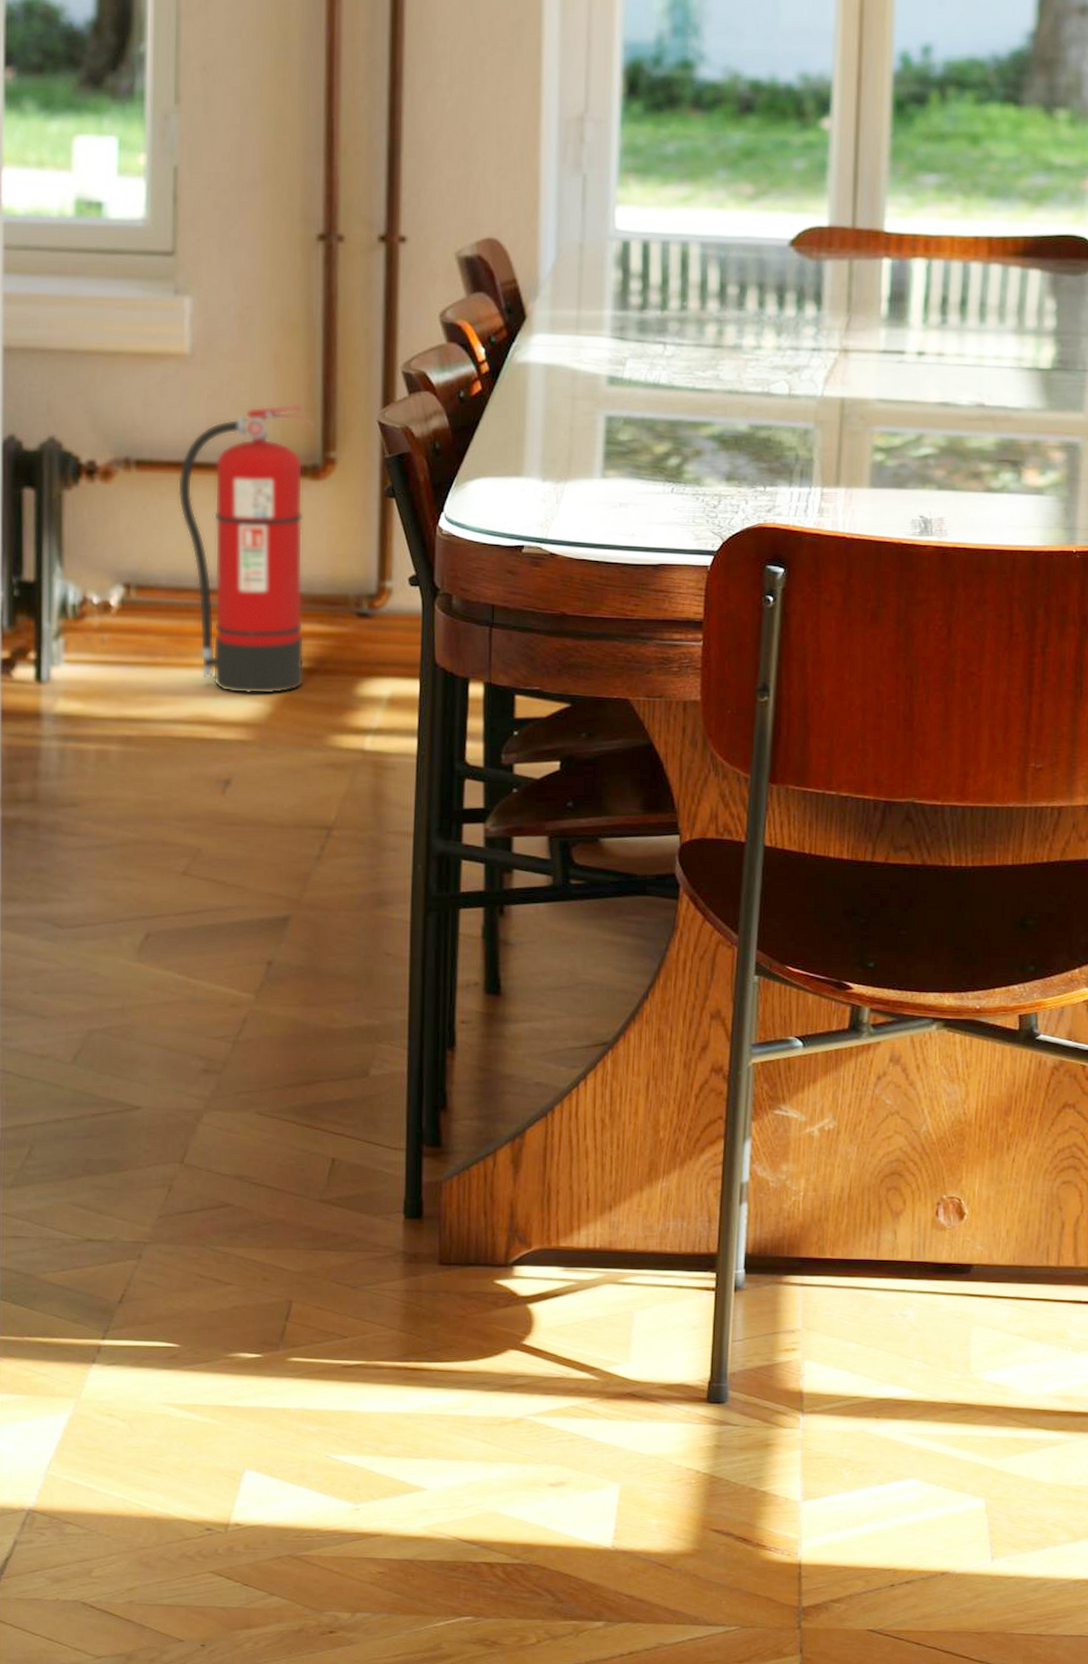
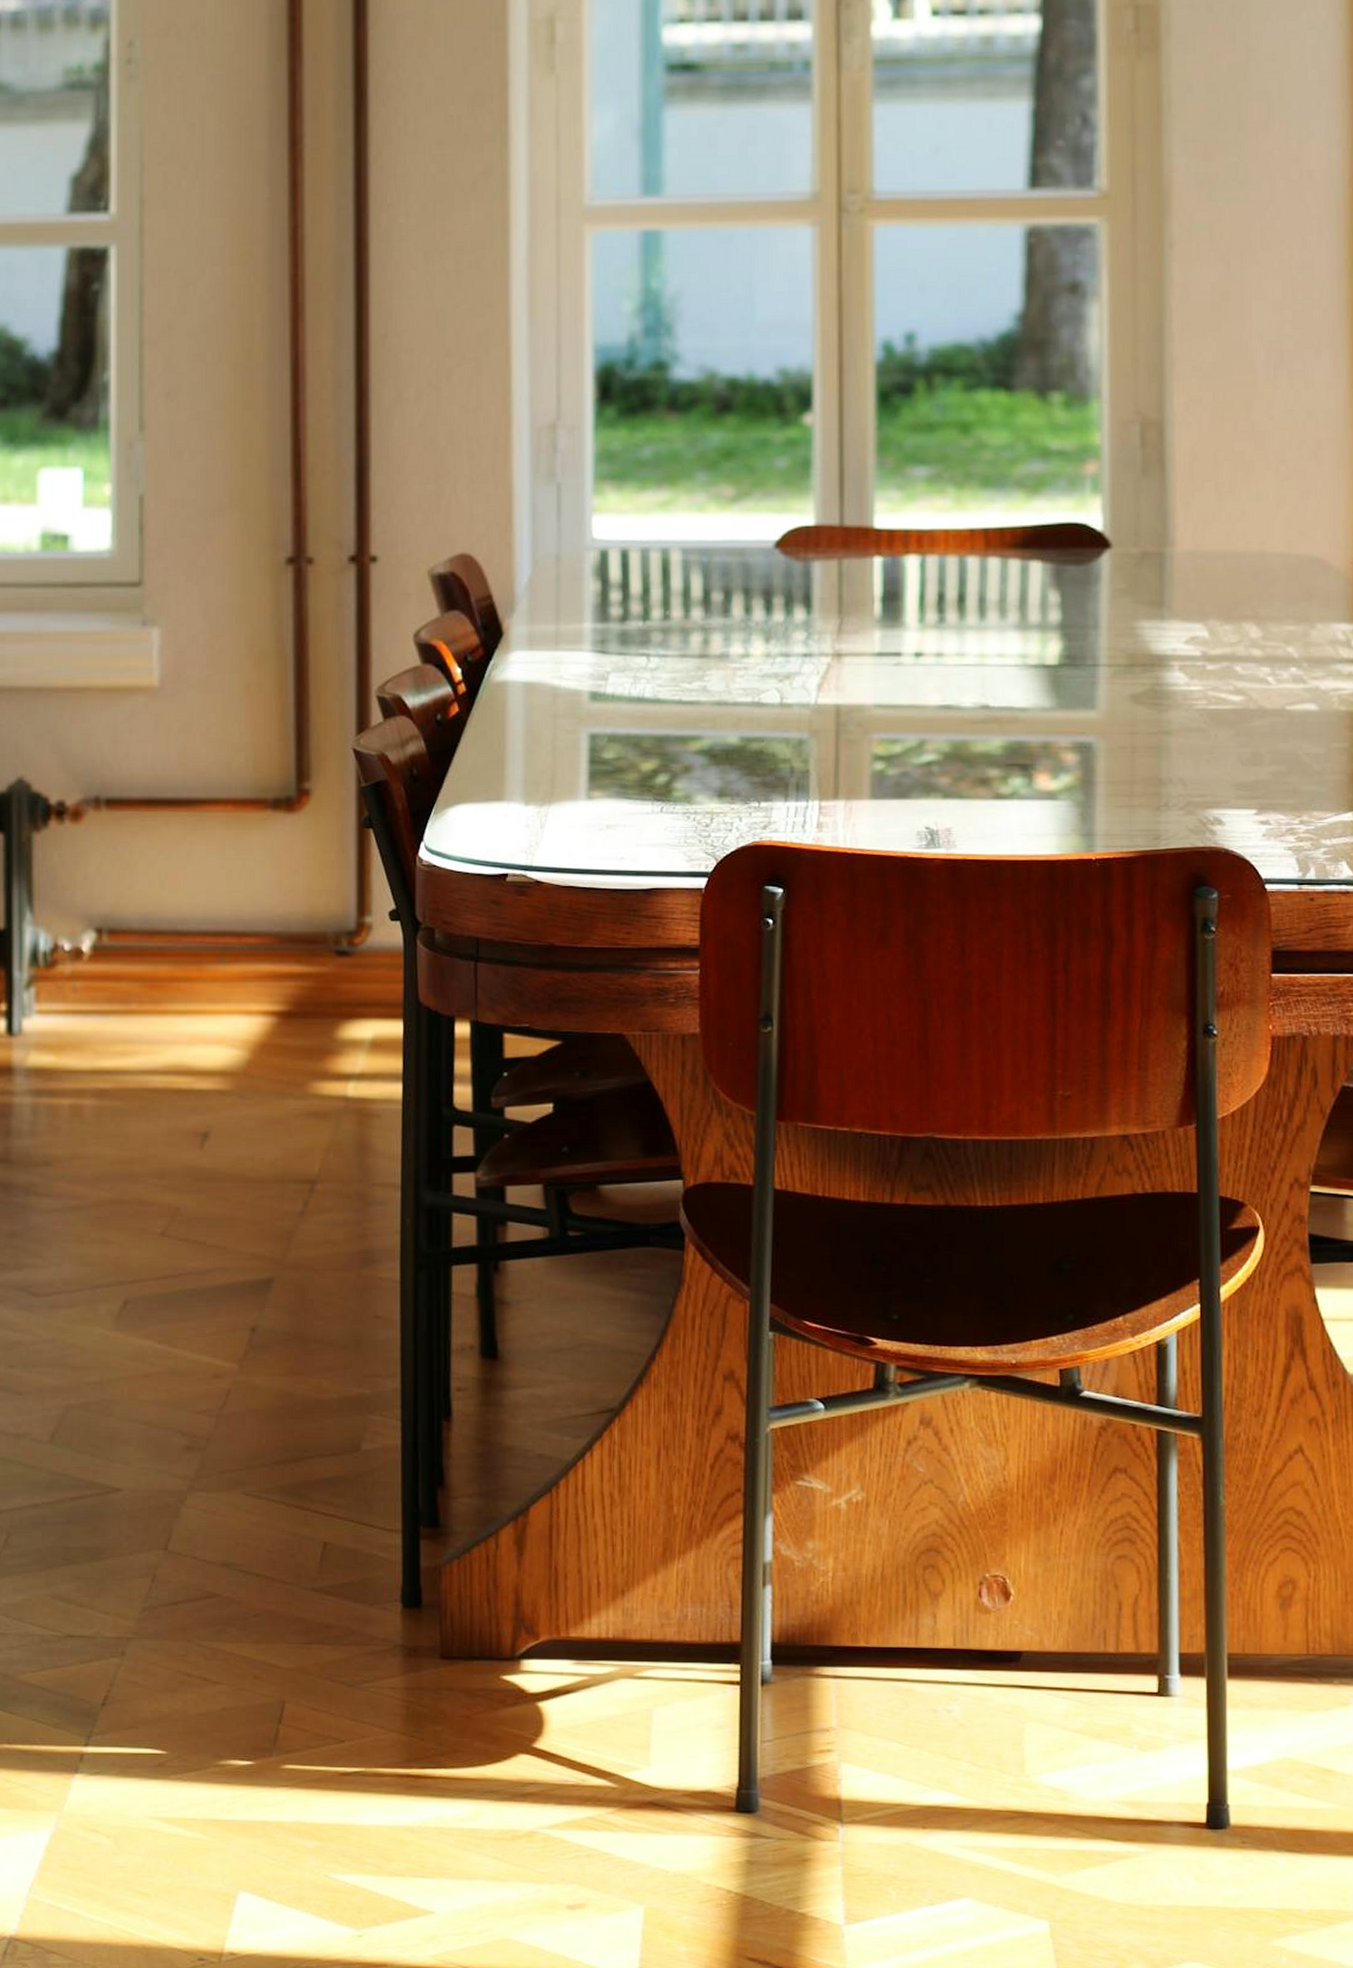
fire extinguisher: present [177,404,315,695] -> none [148,734,288,1041]

